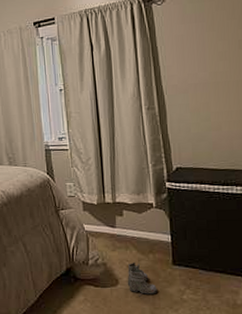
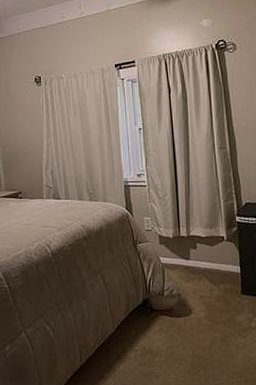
boots: present [127,261,157,297] -> none [200,292,228,325]

